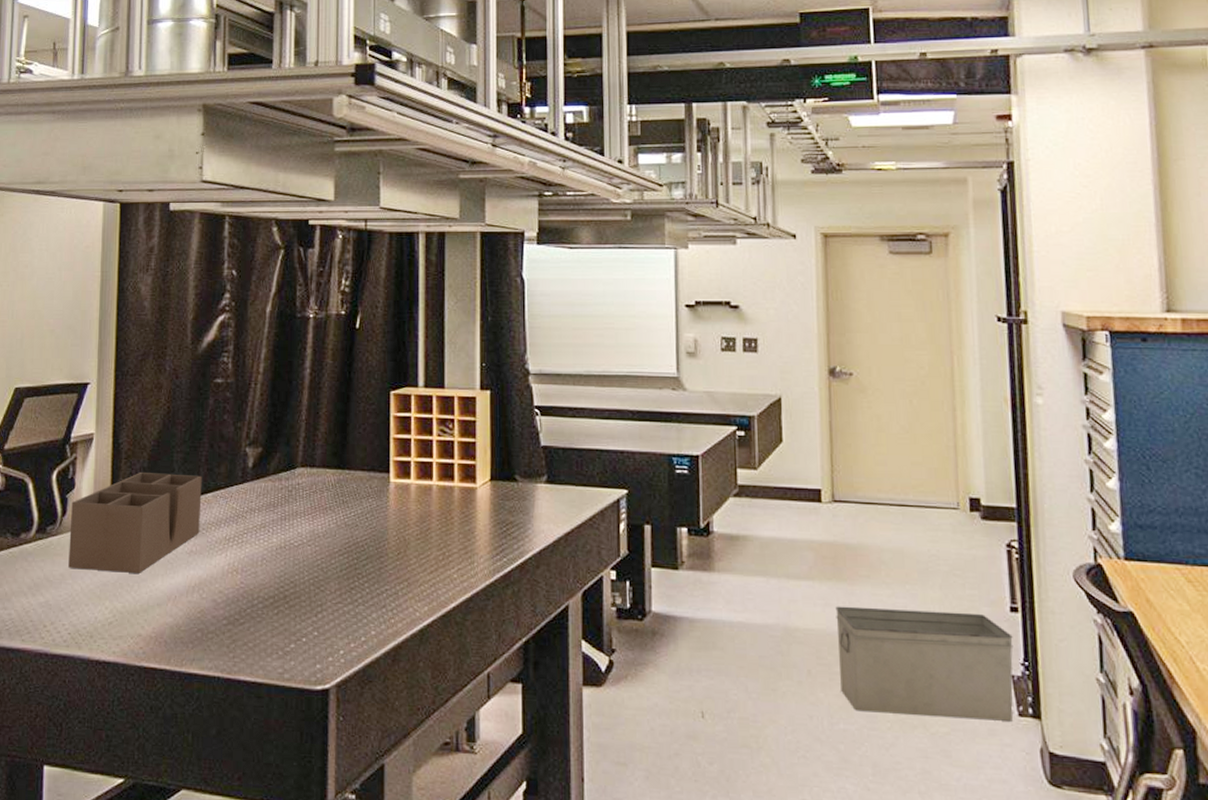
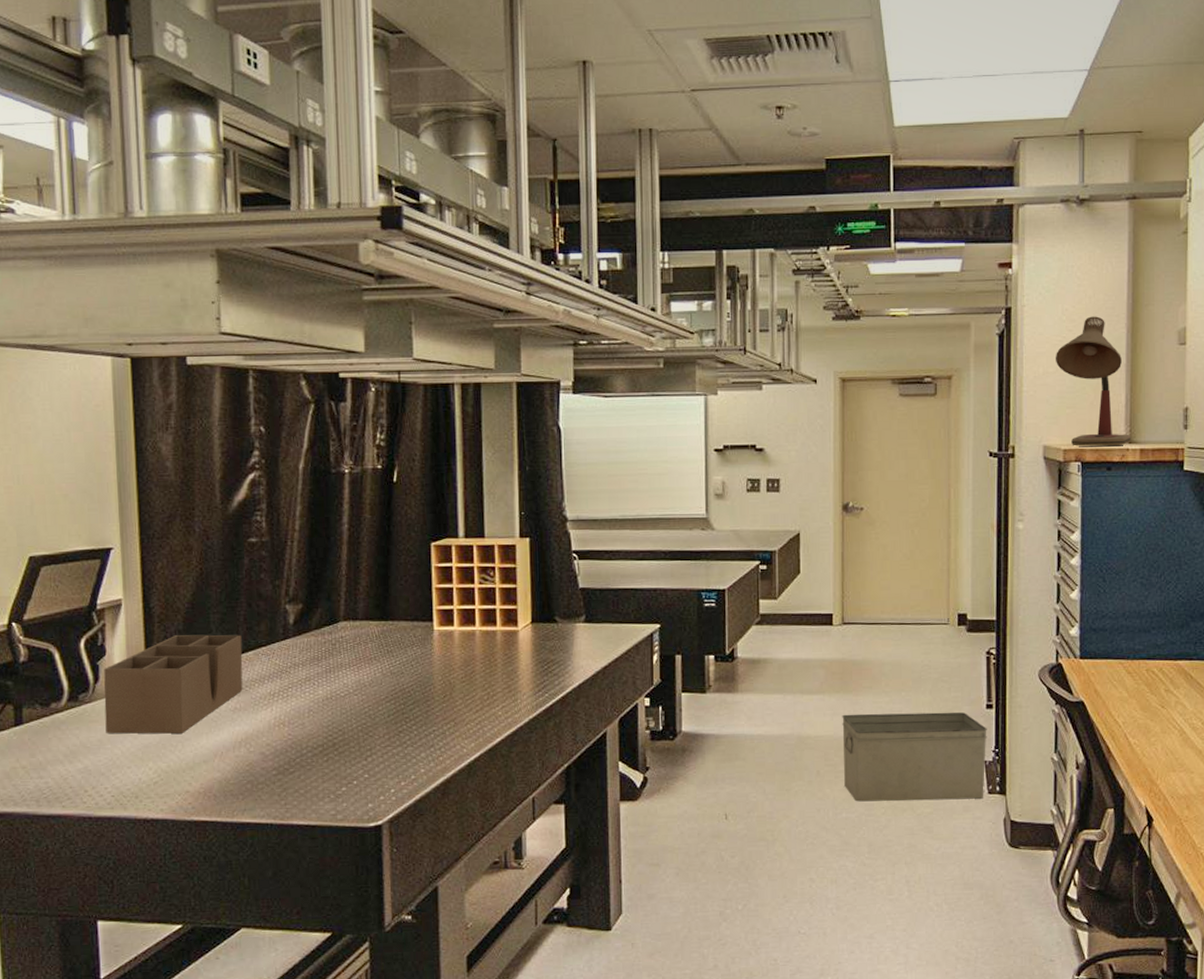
desk lamp: none [1070,171,1169,315] -> present [1056,316,1131,447]

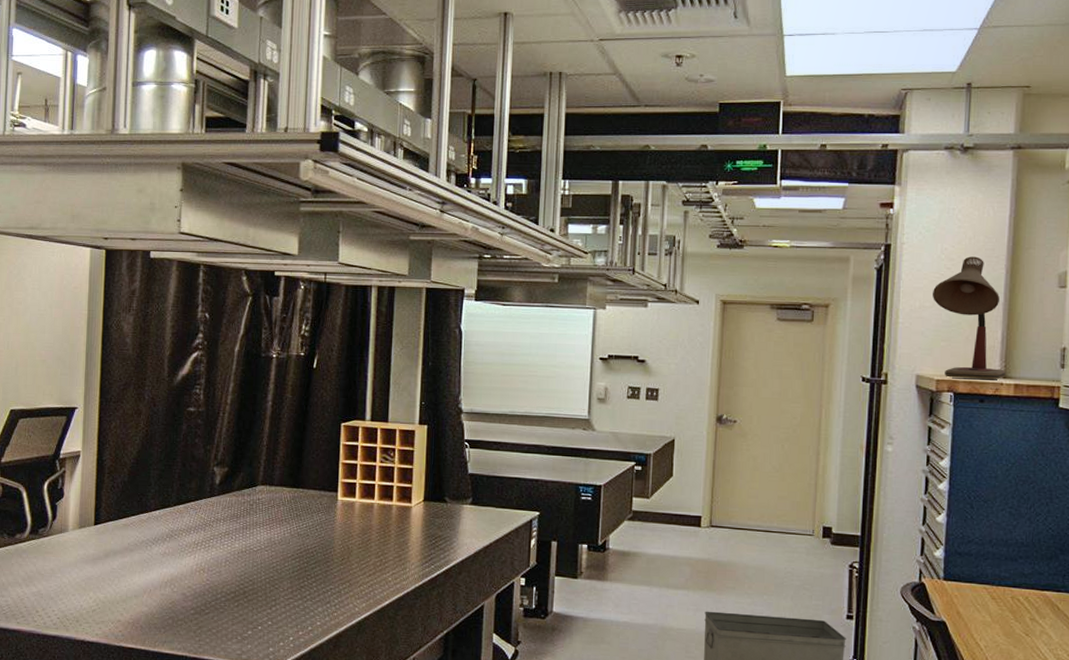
desk organizer: present [104,634,243,734] -> none [58,485,175,570]

